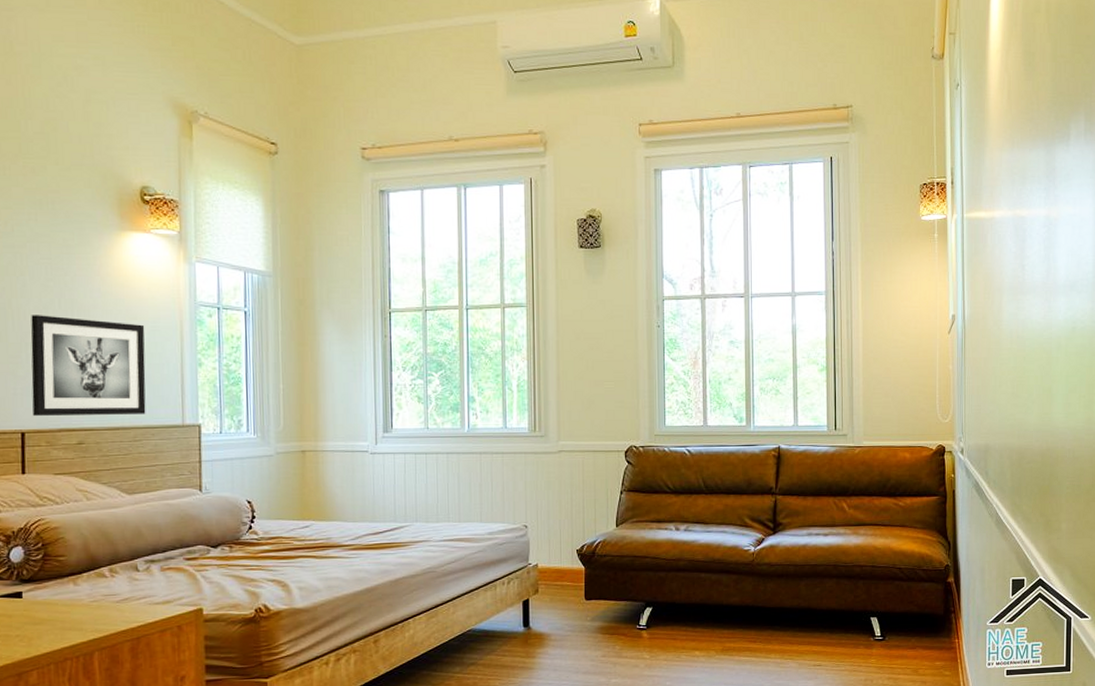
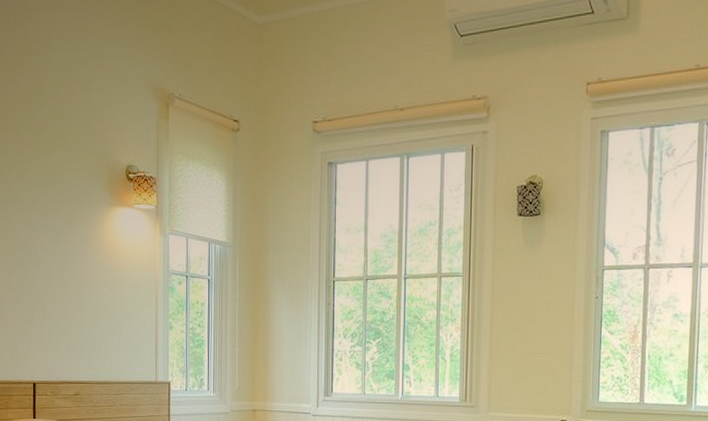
wall art: present [30,315,146,416] -> none [41,281,128,371]

